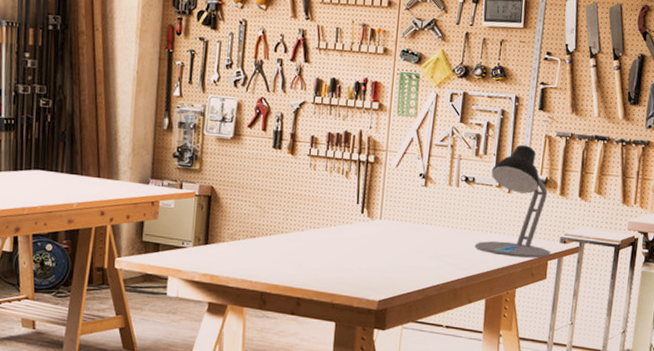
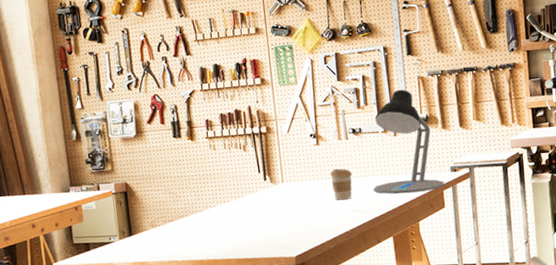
coffee cup: none [432,215,456,251] -> present [330,168,352,201]

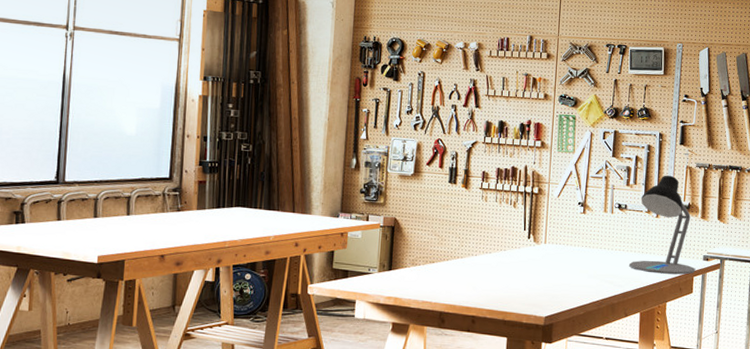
coffee cup: present [330,168,352,201] -> none [591,239,611,270]

